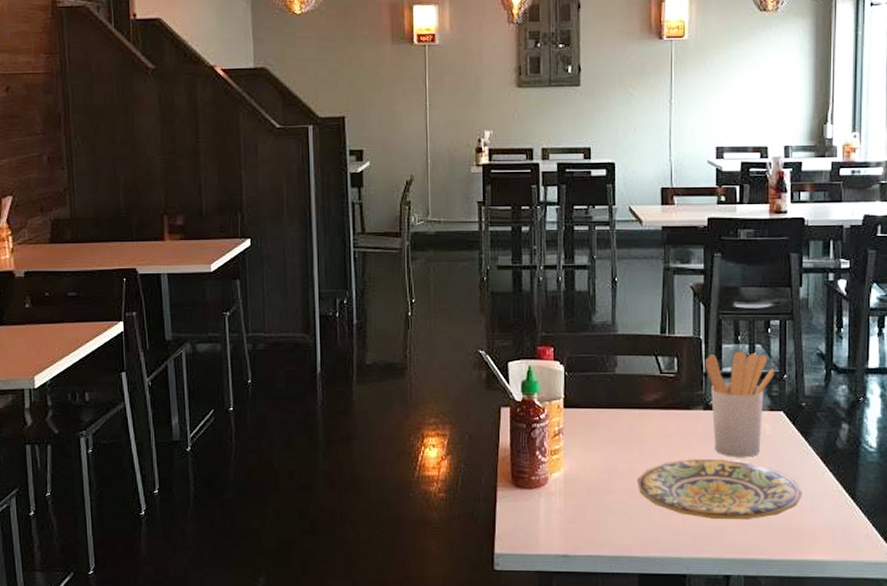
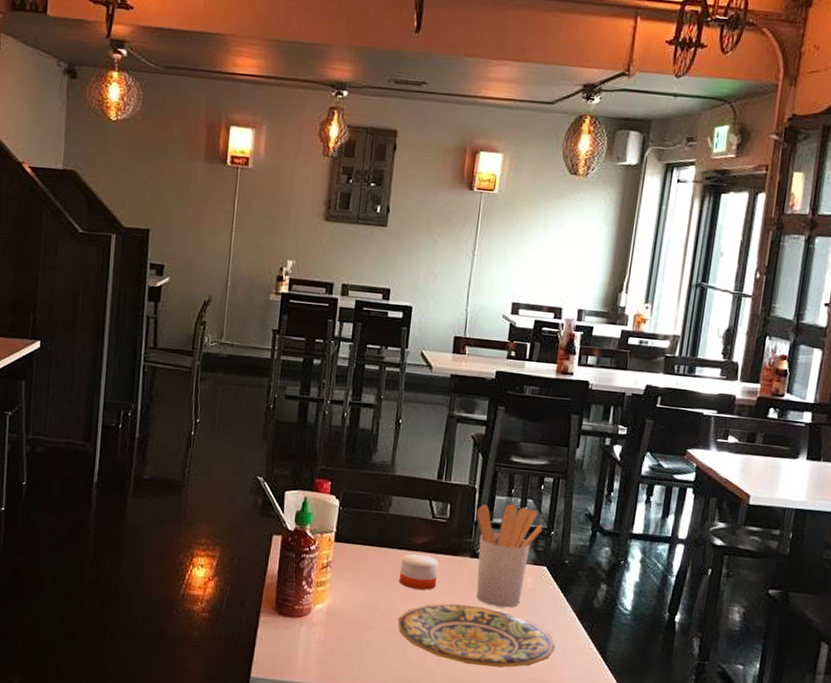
candle: none [633,411,672,448] -> present [399,554,439,590]

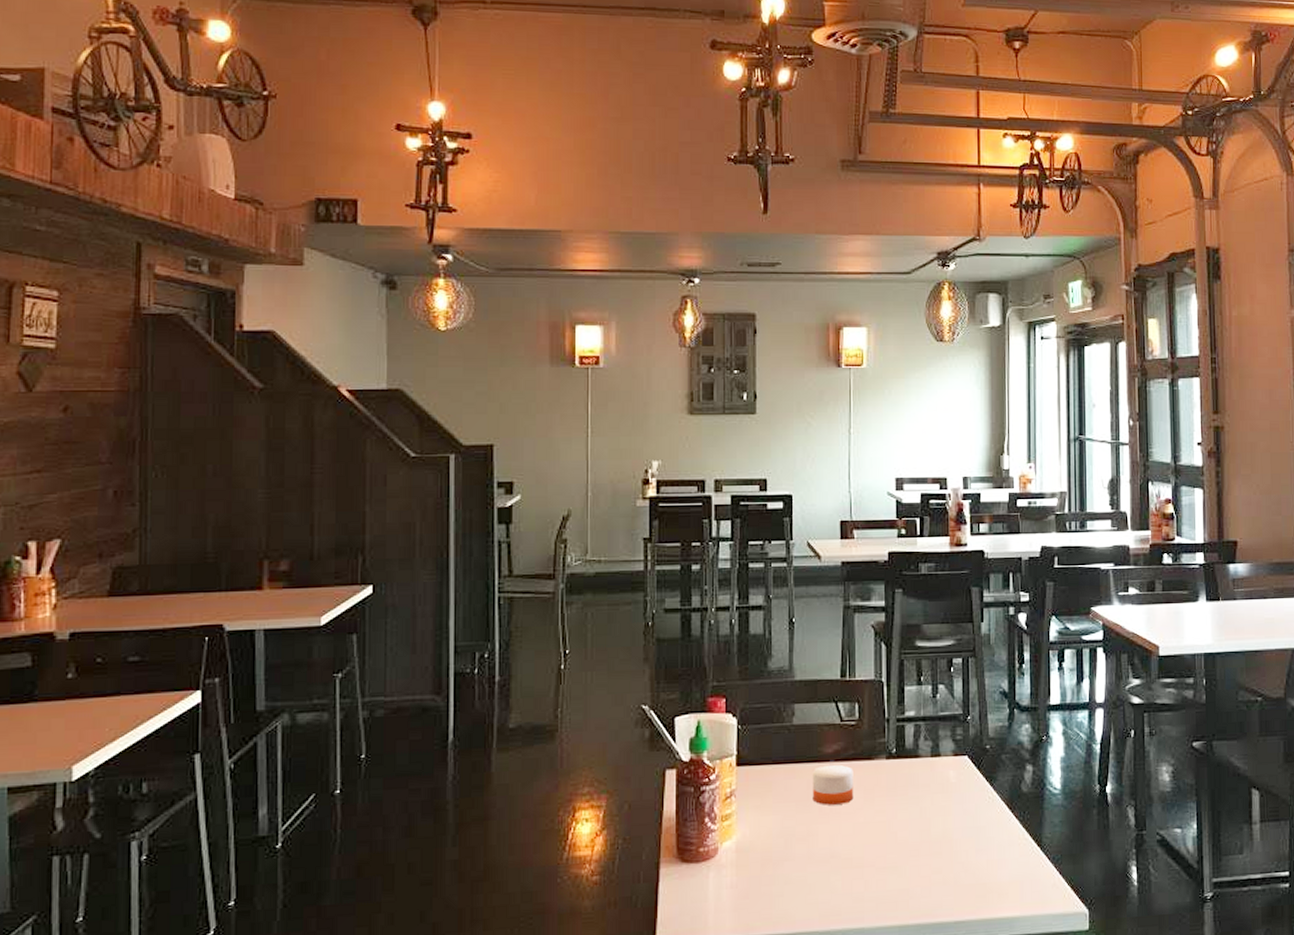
plate: present [397,603,556,668] -> none [817,812,989,881]
utensil holder: present [476,503,543,608] -> none [887,692,959,810]

